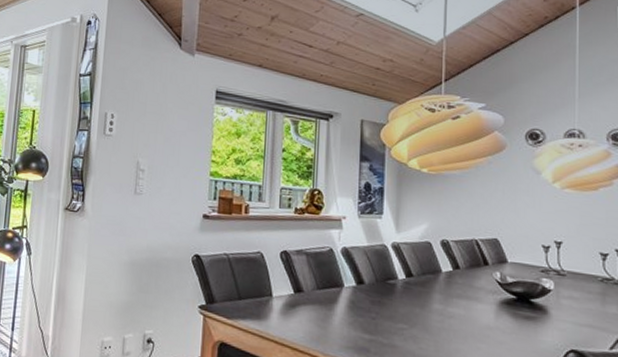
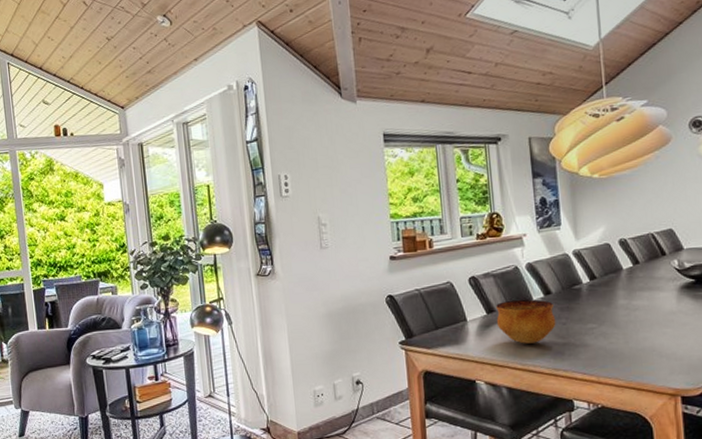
bowl: none [303,283,365,334] -> present [496,299,556,344]

